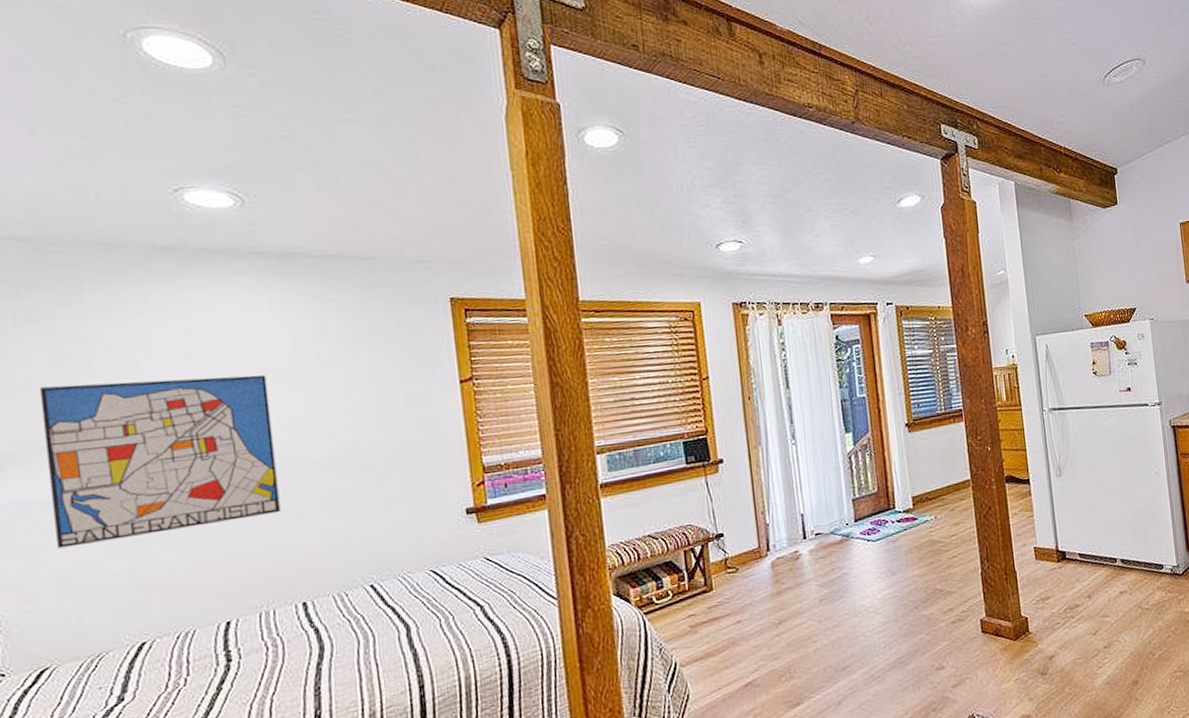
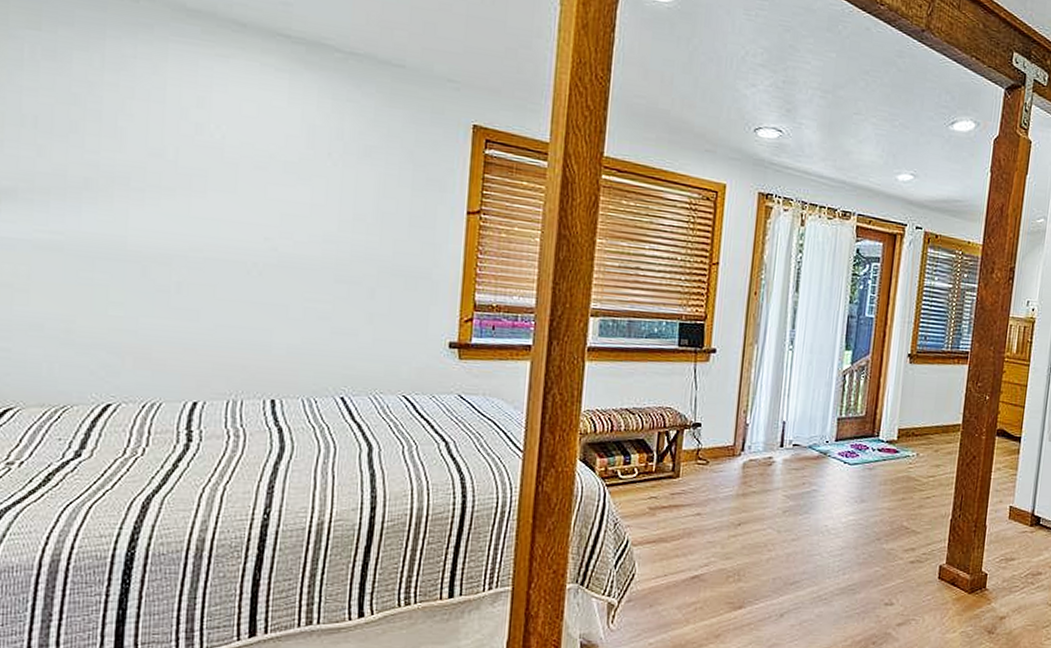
wall art: present [39,374,281,549] -> none [38,127,274,306]

